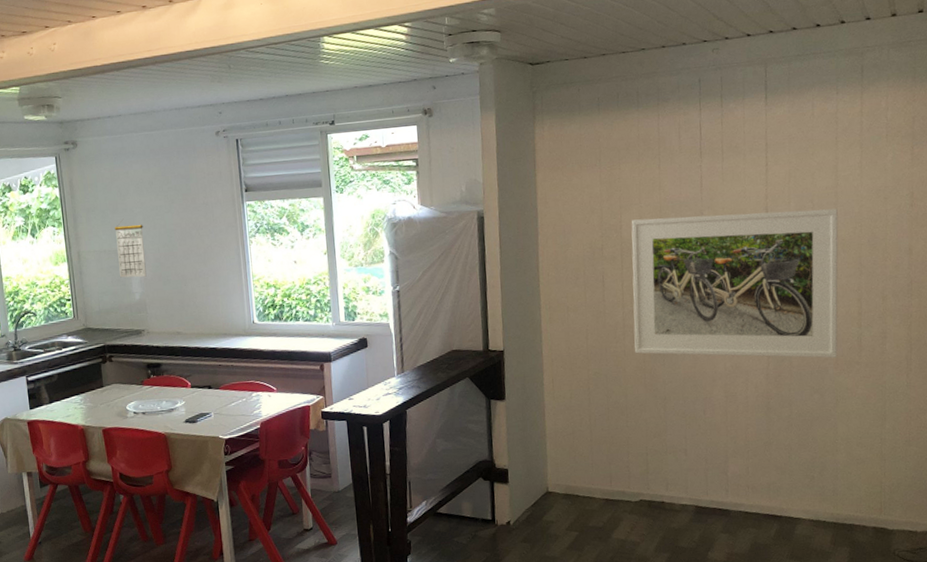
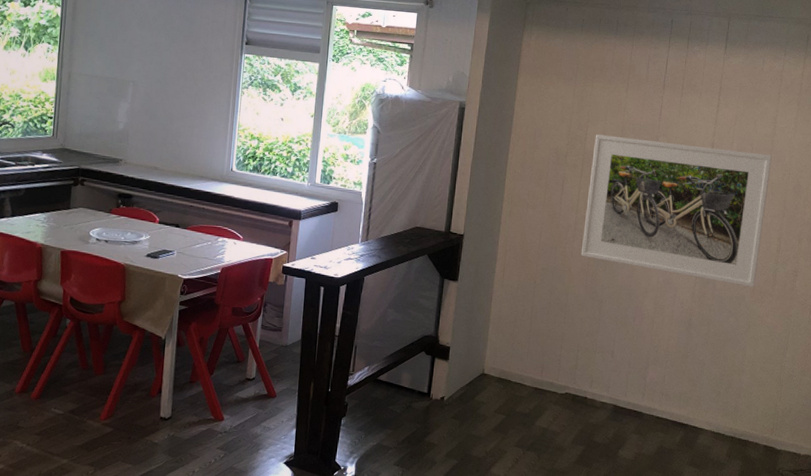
calendar: present [114,218,147,278] -> none [107,48,140,108]

